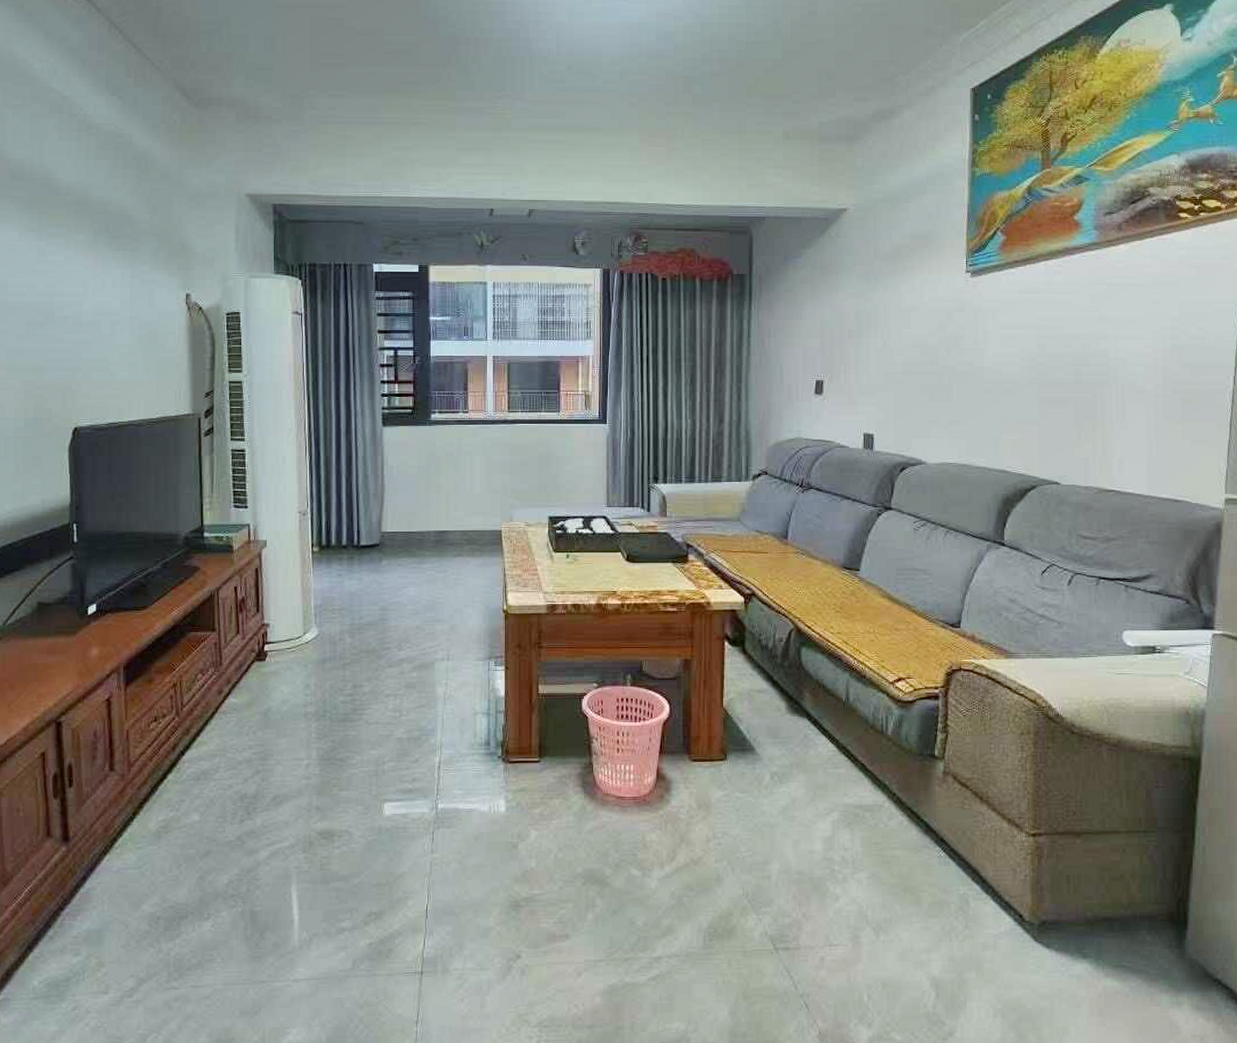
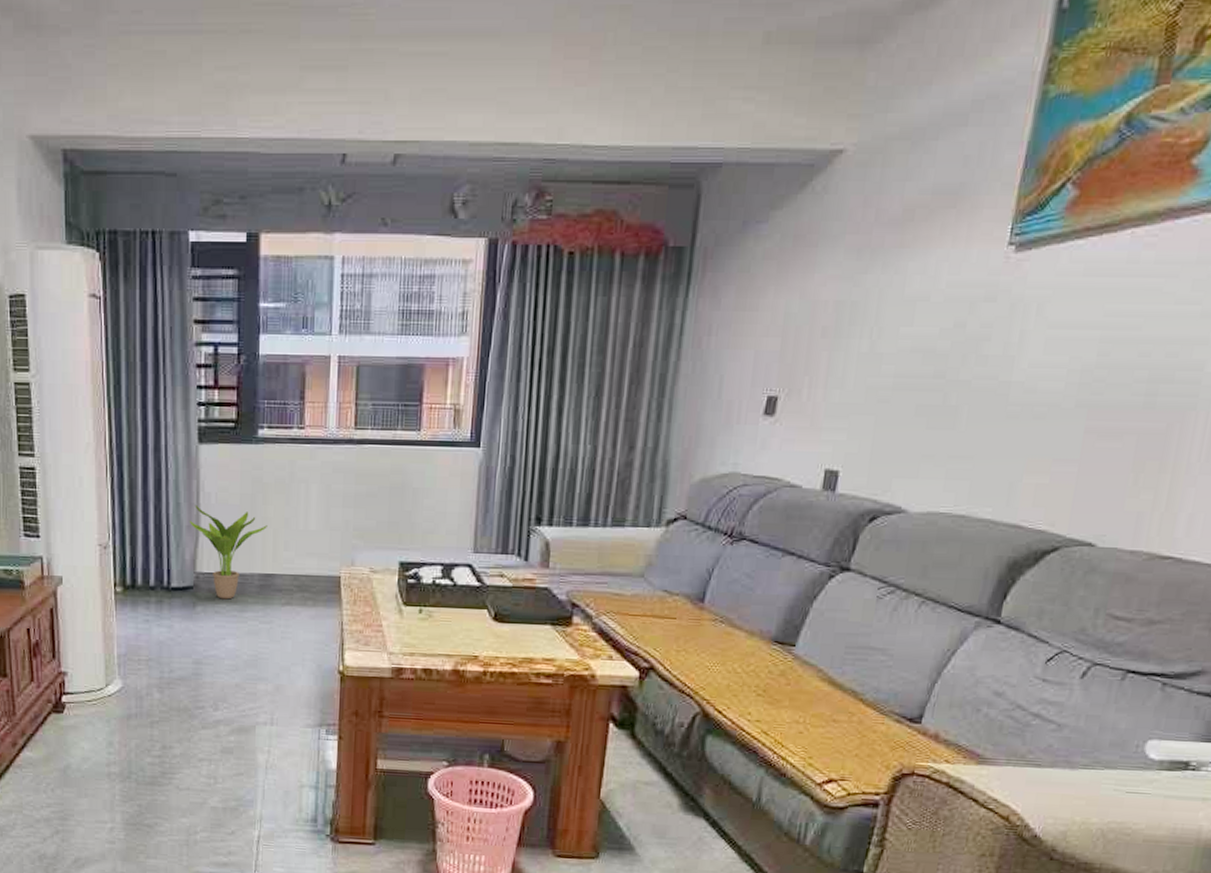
potted plant: none [375,476,440,554] -> present [189,504,267,600]

